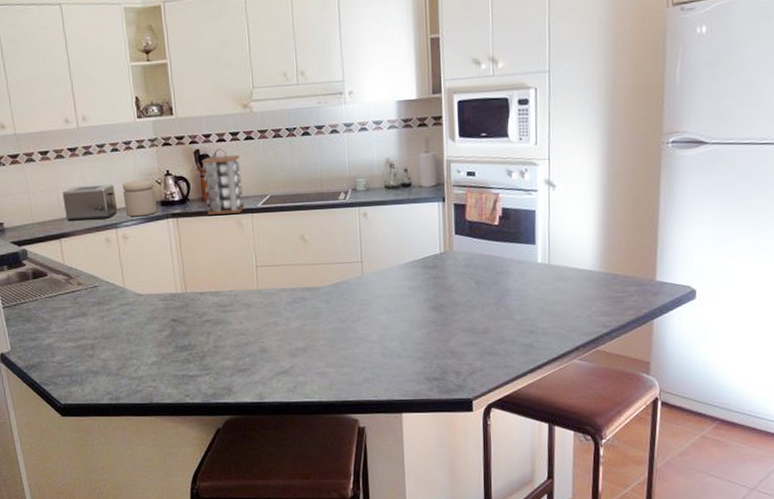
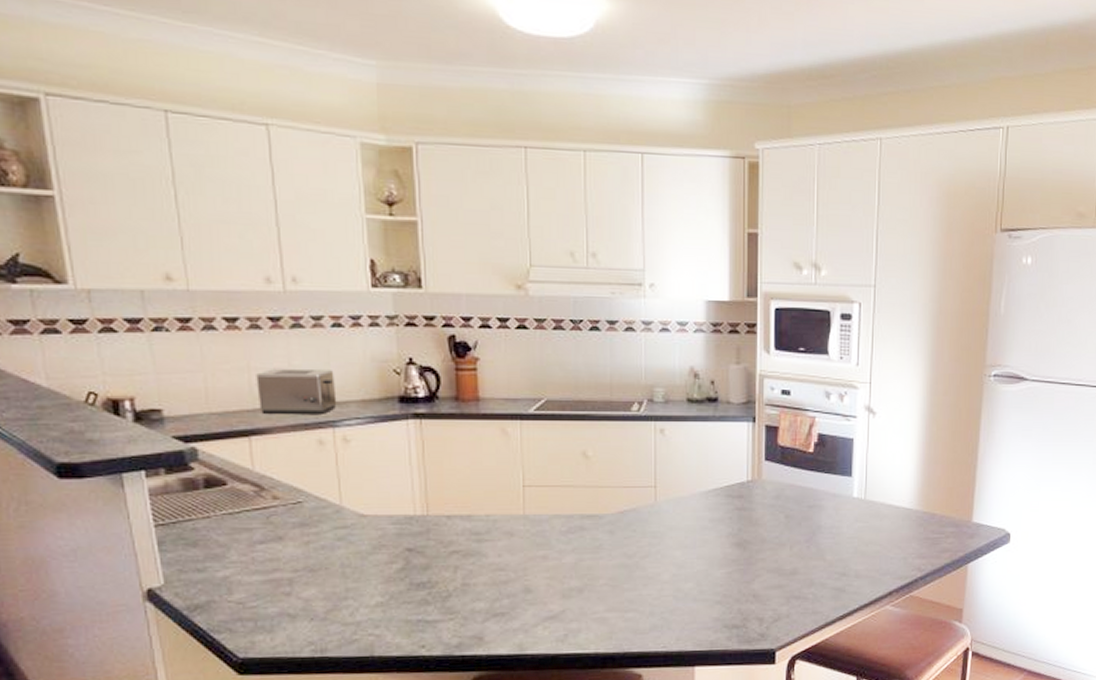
jar: present [122,180,158,217] -> none [345,367,394,414]
spice rack: present [201,148,244,216] -> none [457,336,511,420]

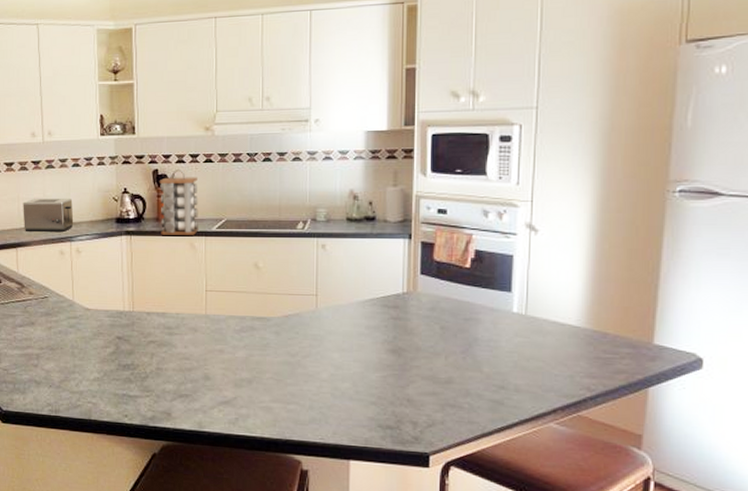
spice rack: none [457,336,511,420] -> present [159,169,199,237]

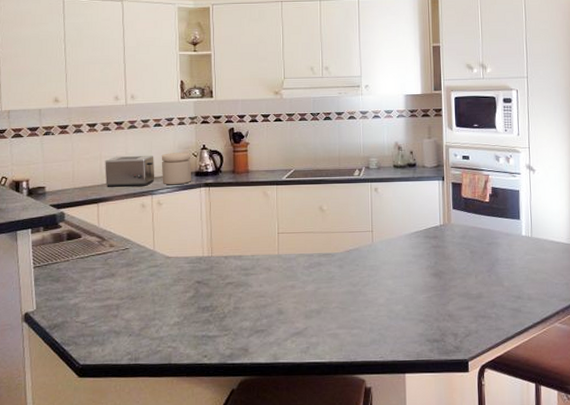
jar: none [80,196,112,232] -> present [161,152,192,185]
spice rack: present [159,169,199,237] -> none [235,128,270,186]

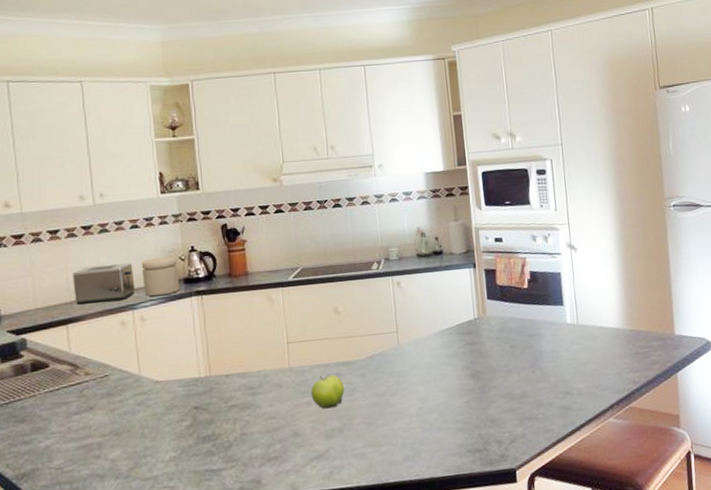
fruit: none [295,263,324,293] -> present [310,374,345,409]

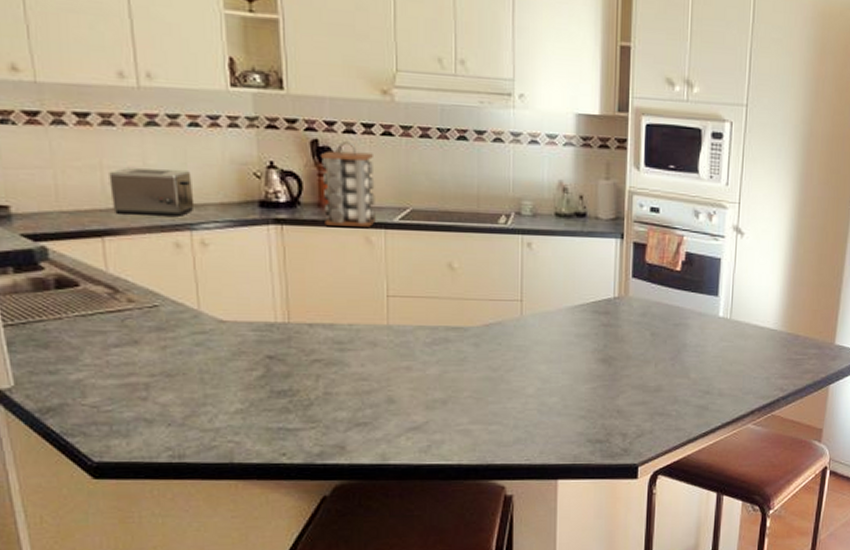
jar: present [141,256,181,297] -> none [202,169,254,218]
spice rack: none [228,222,274,291] -> present [320,141,376,228]
fruit: present [310,374,345,409] -> none [411,339,453,377]

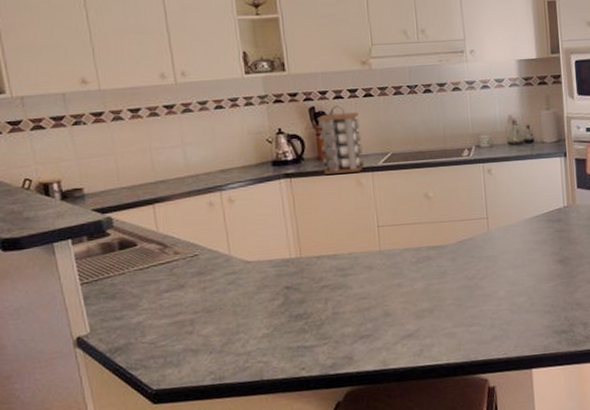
toaster: present [109,168,195,218] -> none [156,144,222,185]

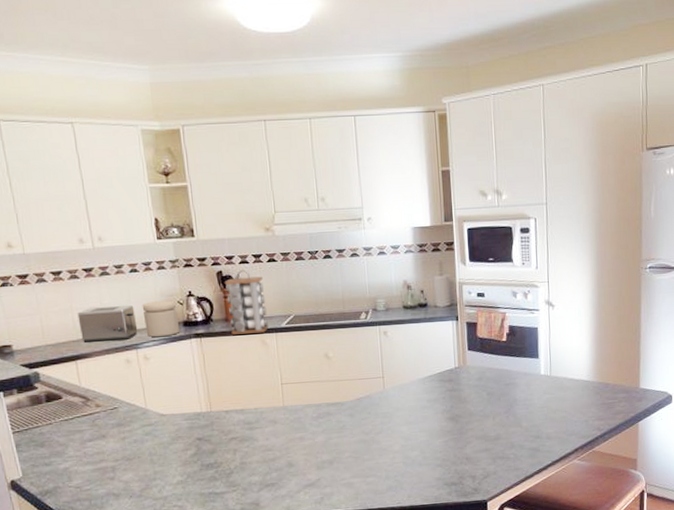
toaster: none [156,144,222,185] -> present [77,305,138,343]
jar: none [227,138,269,179] -> present [142,300,180,338]

